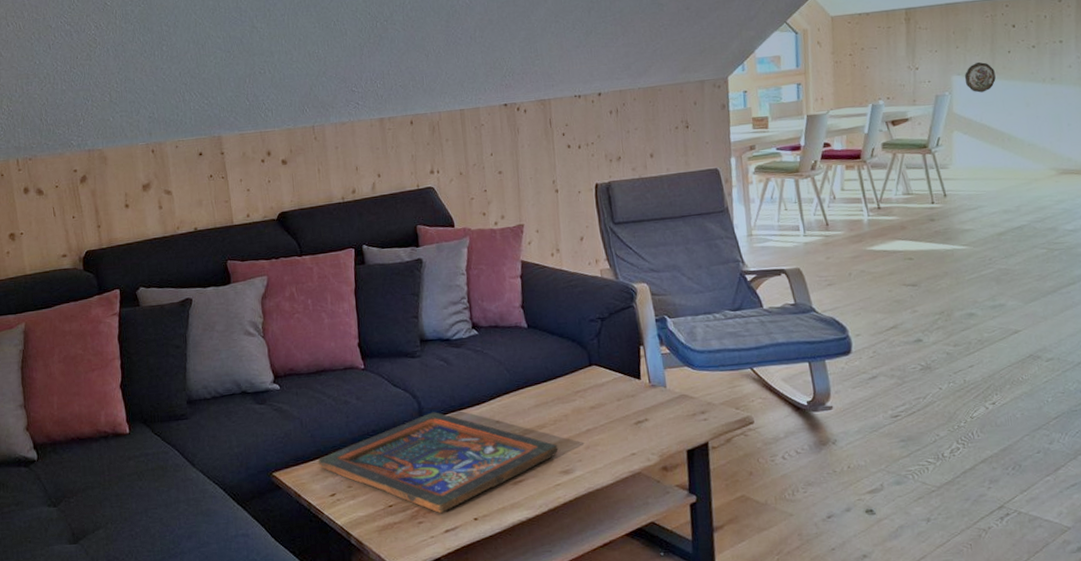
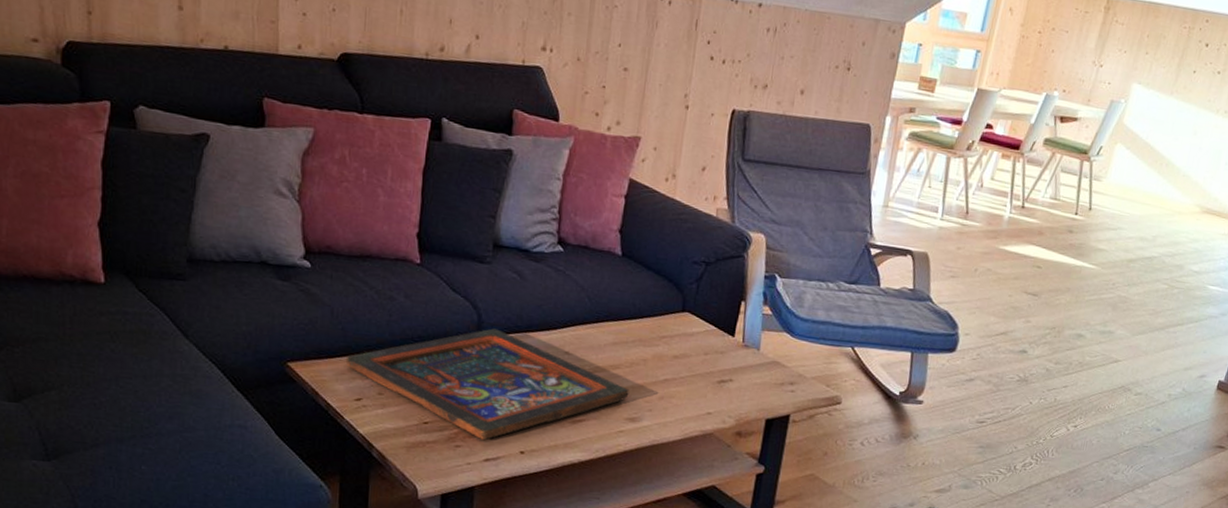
decorative plate: present [964,62,996,93] -> none [1143,75,1175,109]

